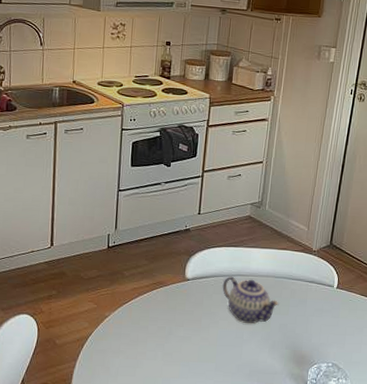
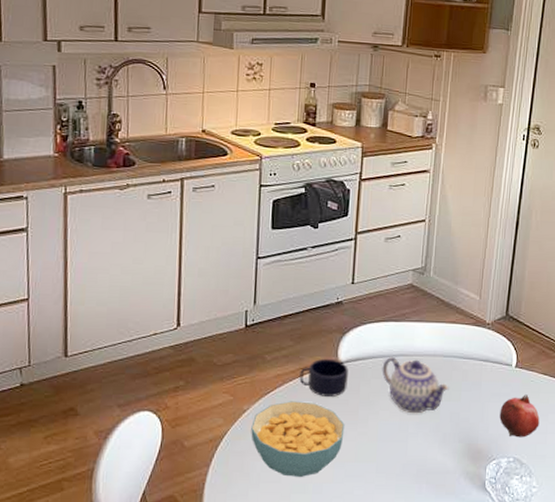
cereal bowl: none [111,310,190,372] -> present [251,401,345,477]
mug: none [152,276,194,308] -> present [299,358,348,397]
fruit: none [321,311,356,347] -> present [499,394,540,438]

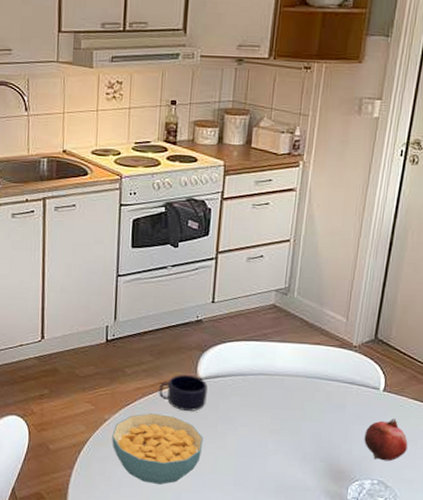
teapot: present [382,356,449,414] -> none [241,375,311,432]

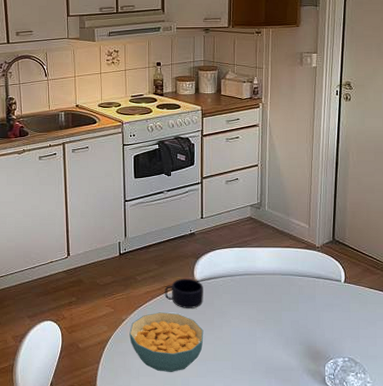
fruit: present [364,419,408,461] -> none [333,305,369,341]

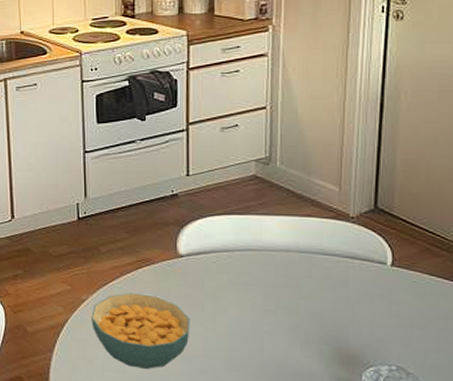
mug: present [165,278,203,308] -> none [137,251,190,290]

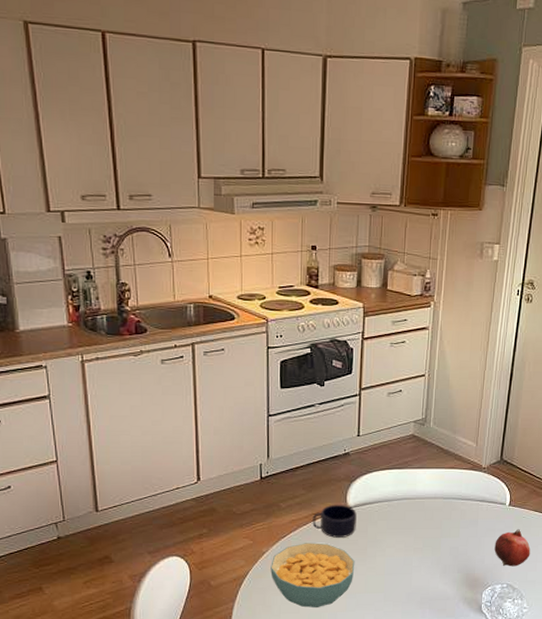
mug: none [137,251,190,290] -> present [312,504,357,538]
fruit: none [375,296,428,345] -> present [494,529,531,567]

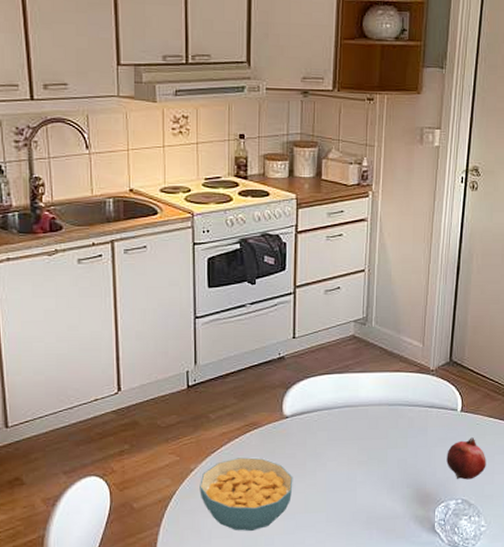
mug: present [312,504,357,538] -> none [245,413,294,452]

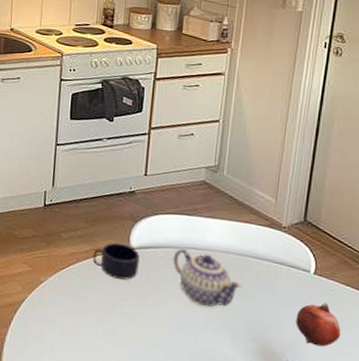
cereal bowl: present [200,457,293,531] -> none [46,278,135,352]
mug: none [245,413,294,452] -> present [92,242,140,280]
teapot: none [327,408,395,463] -> present [173,248,242,308]

